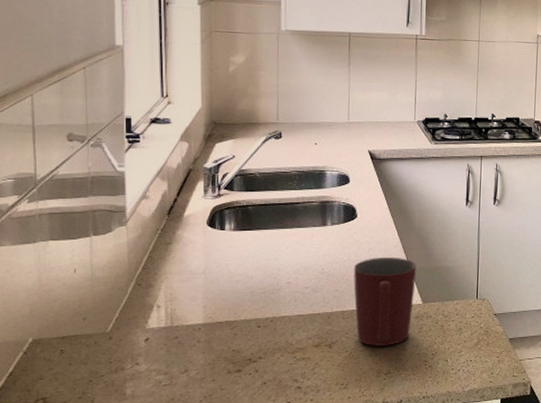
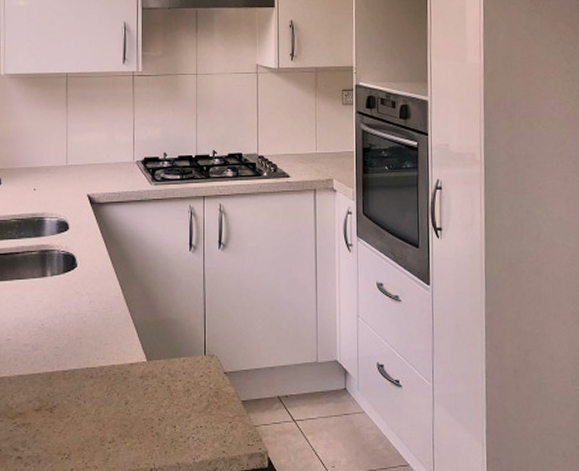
mug: present [354,257,416,346] -> none [75,309,139,410]

